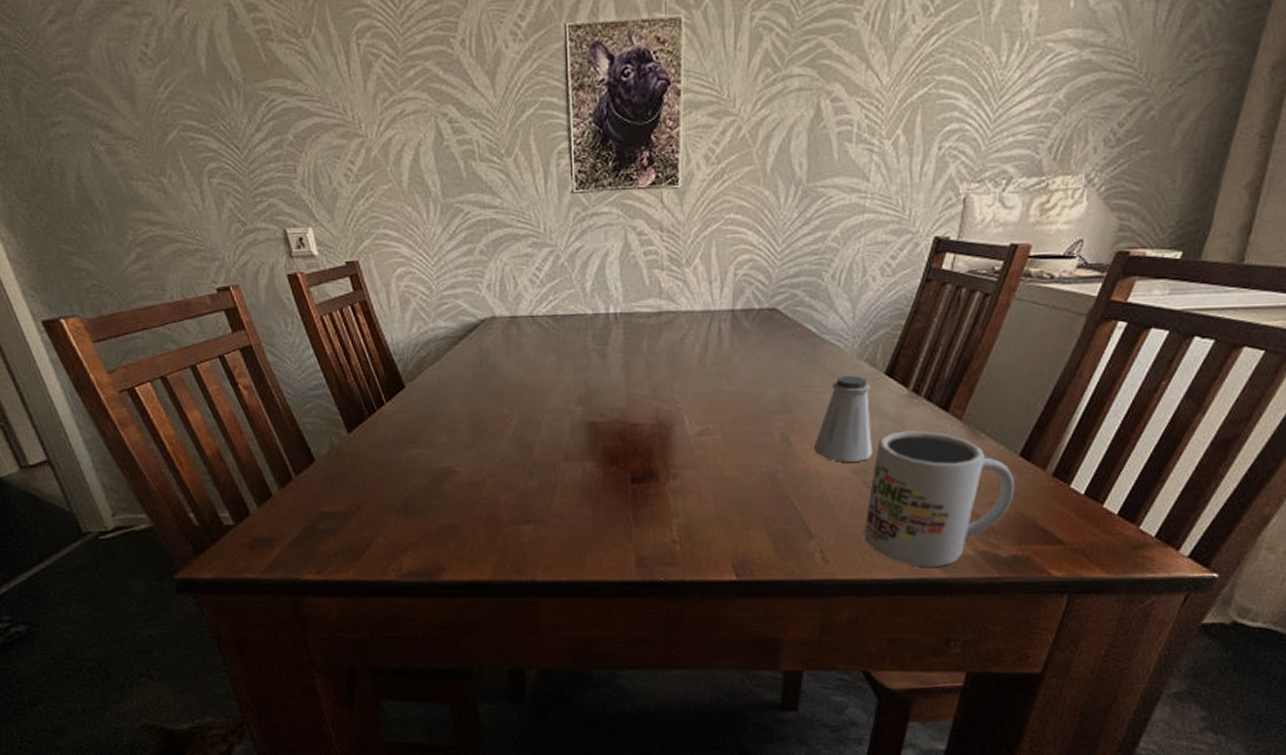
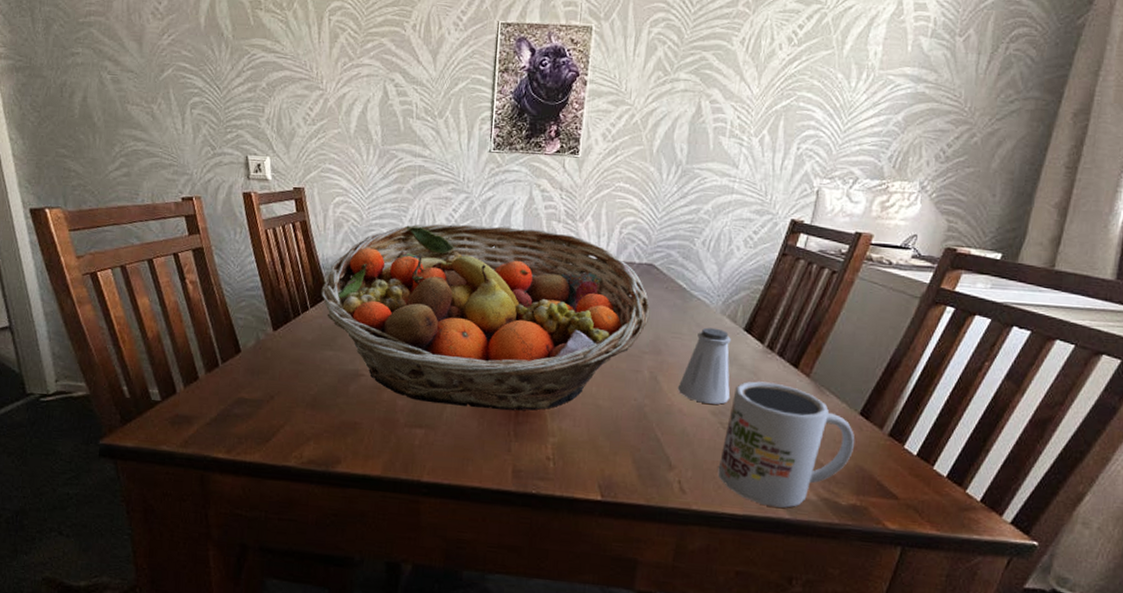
fruit basket: none [395,281,776,495] -> present [321,223,650,411]

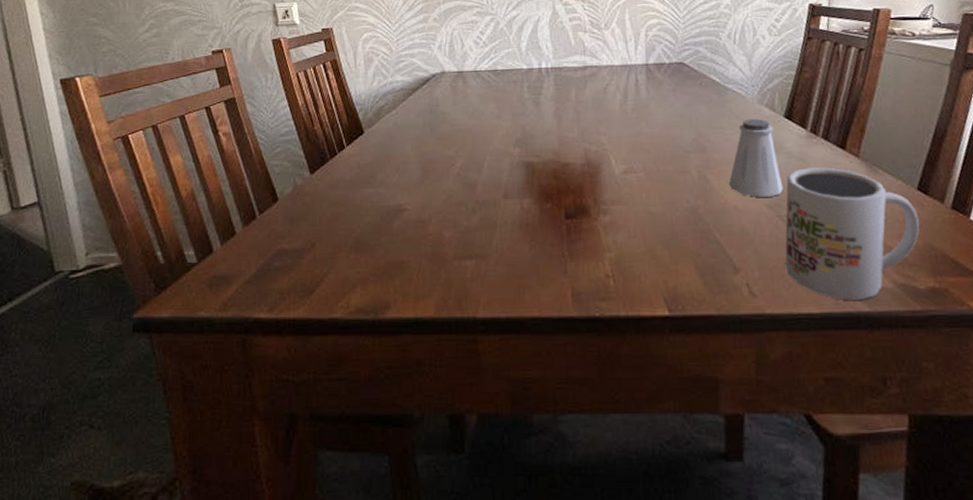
fruit basket: present [321,223,650,411] -> none [356,41,689,231]

